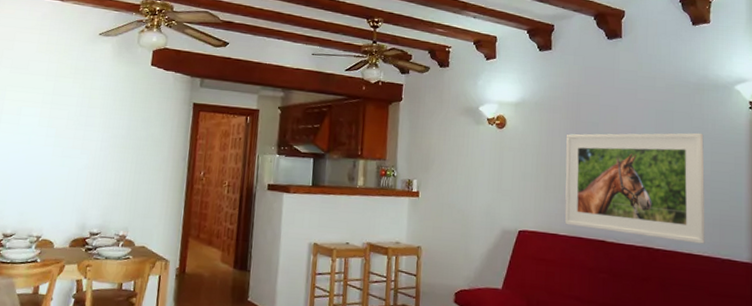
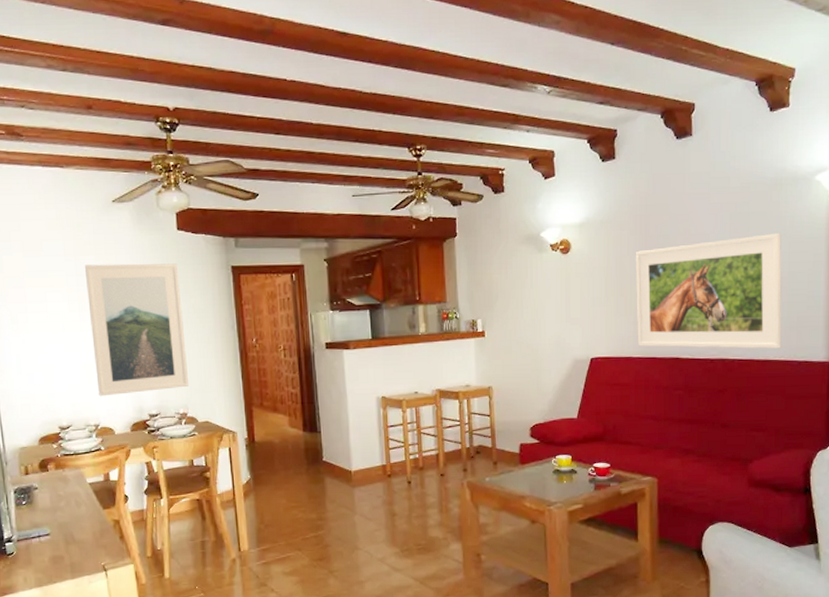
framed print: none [47,86,145,211] -> present [85,263,190,397]

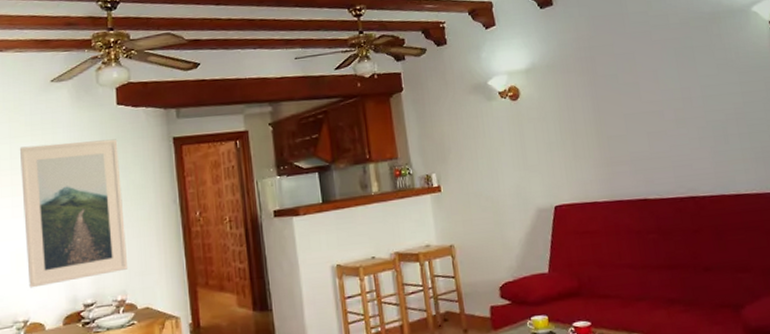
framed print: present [635,233,782,349] -> none [585,64,751,190]

